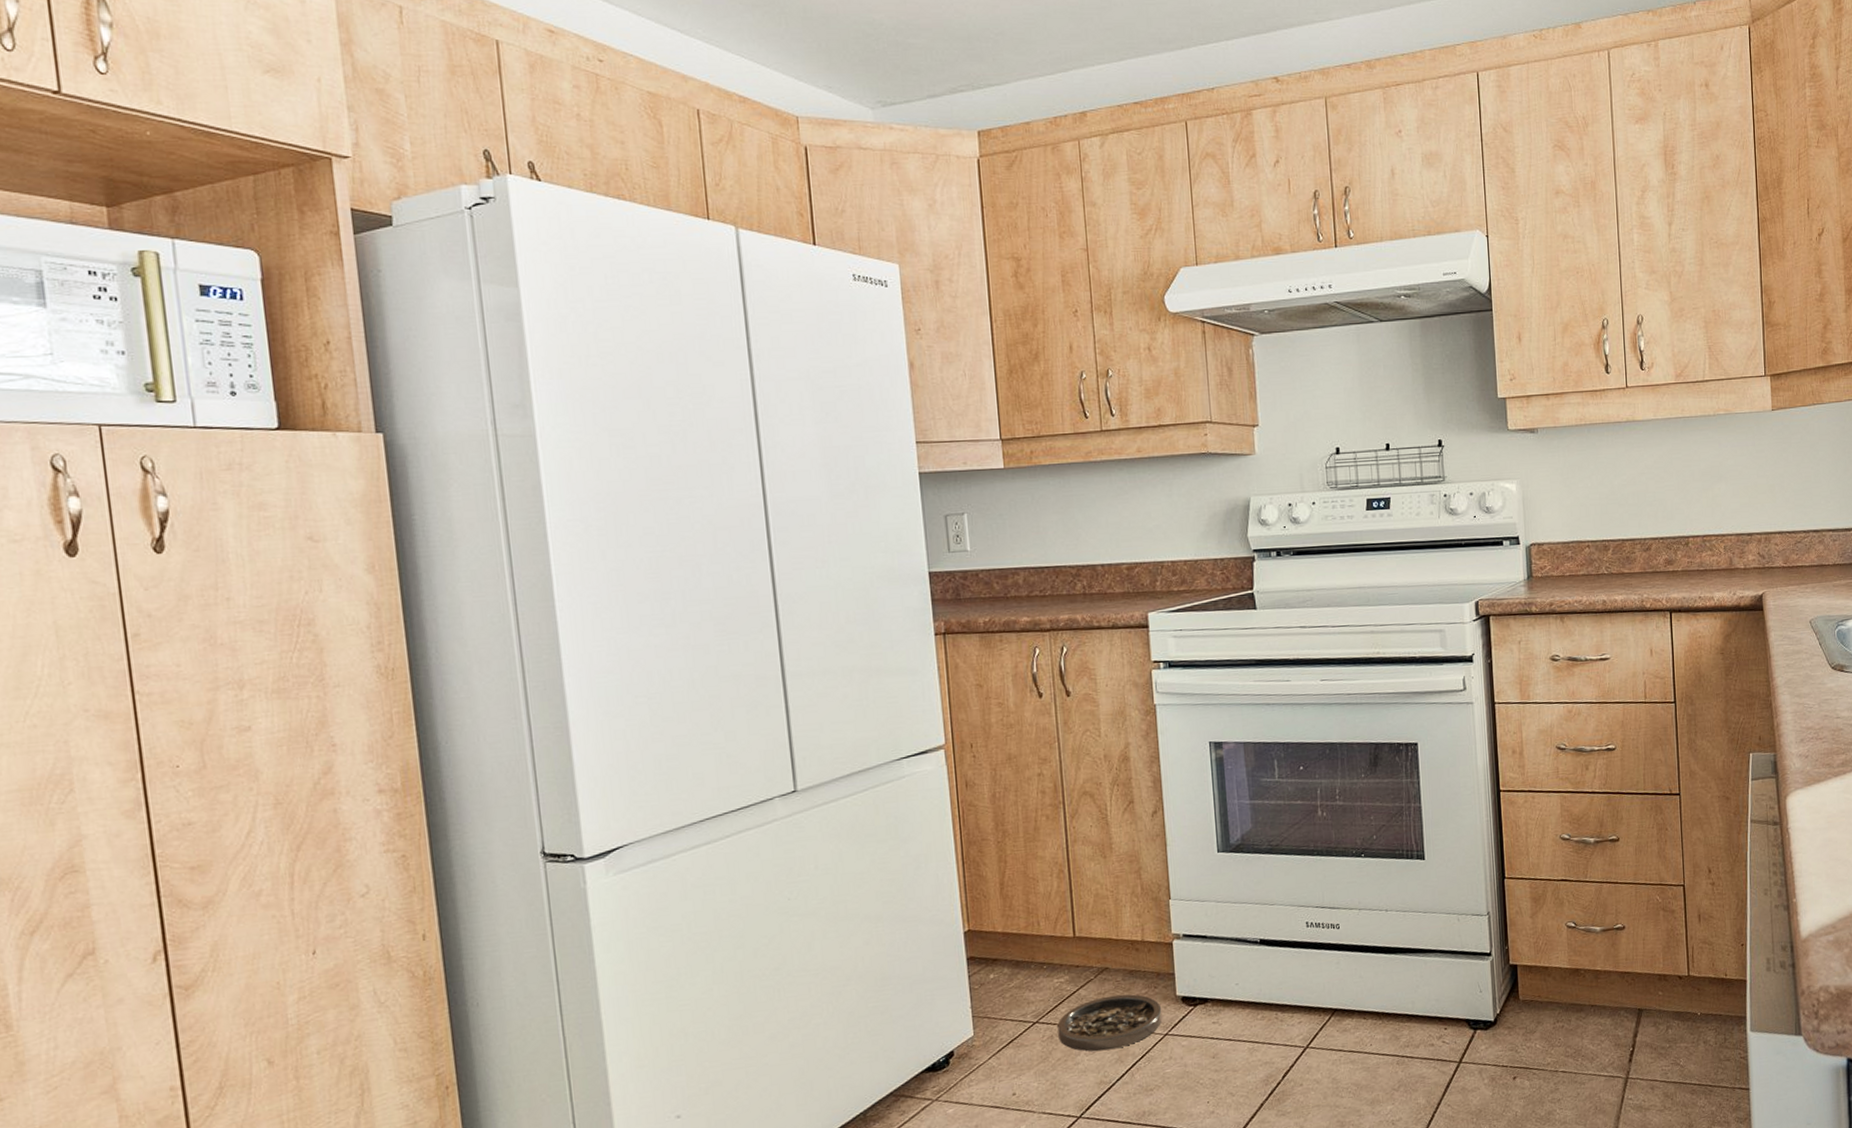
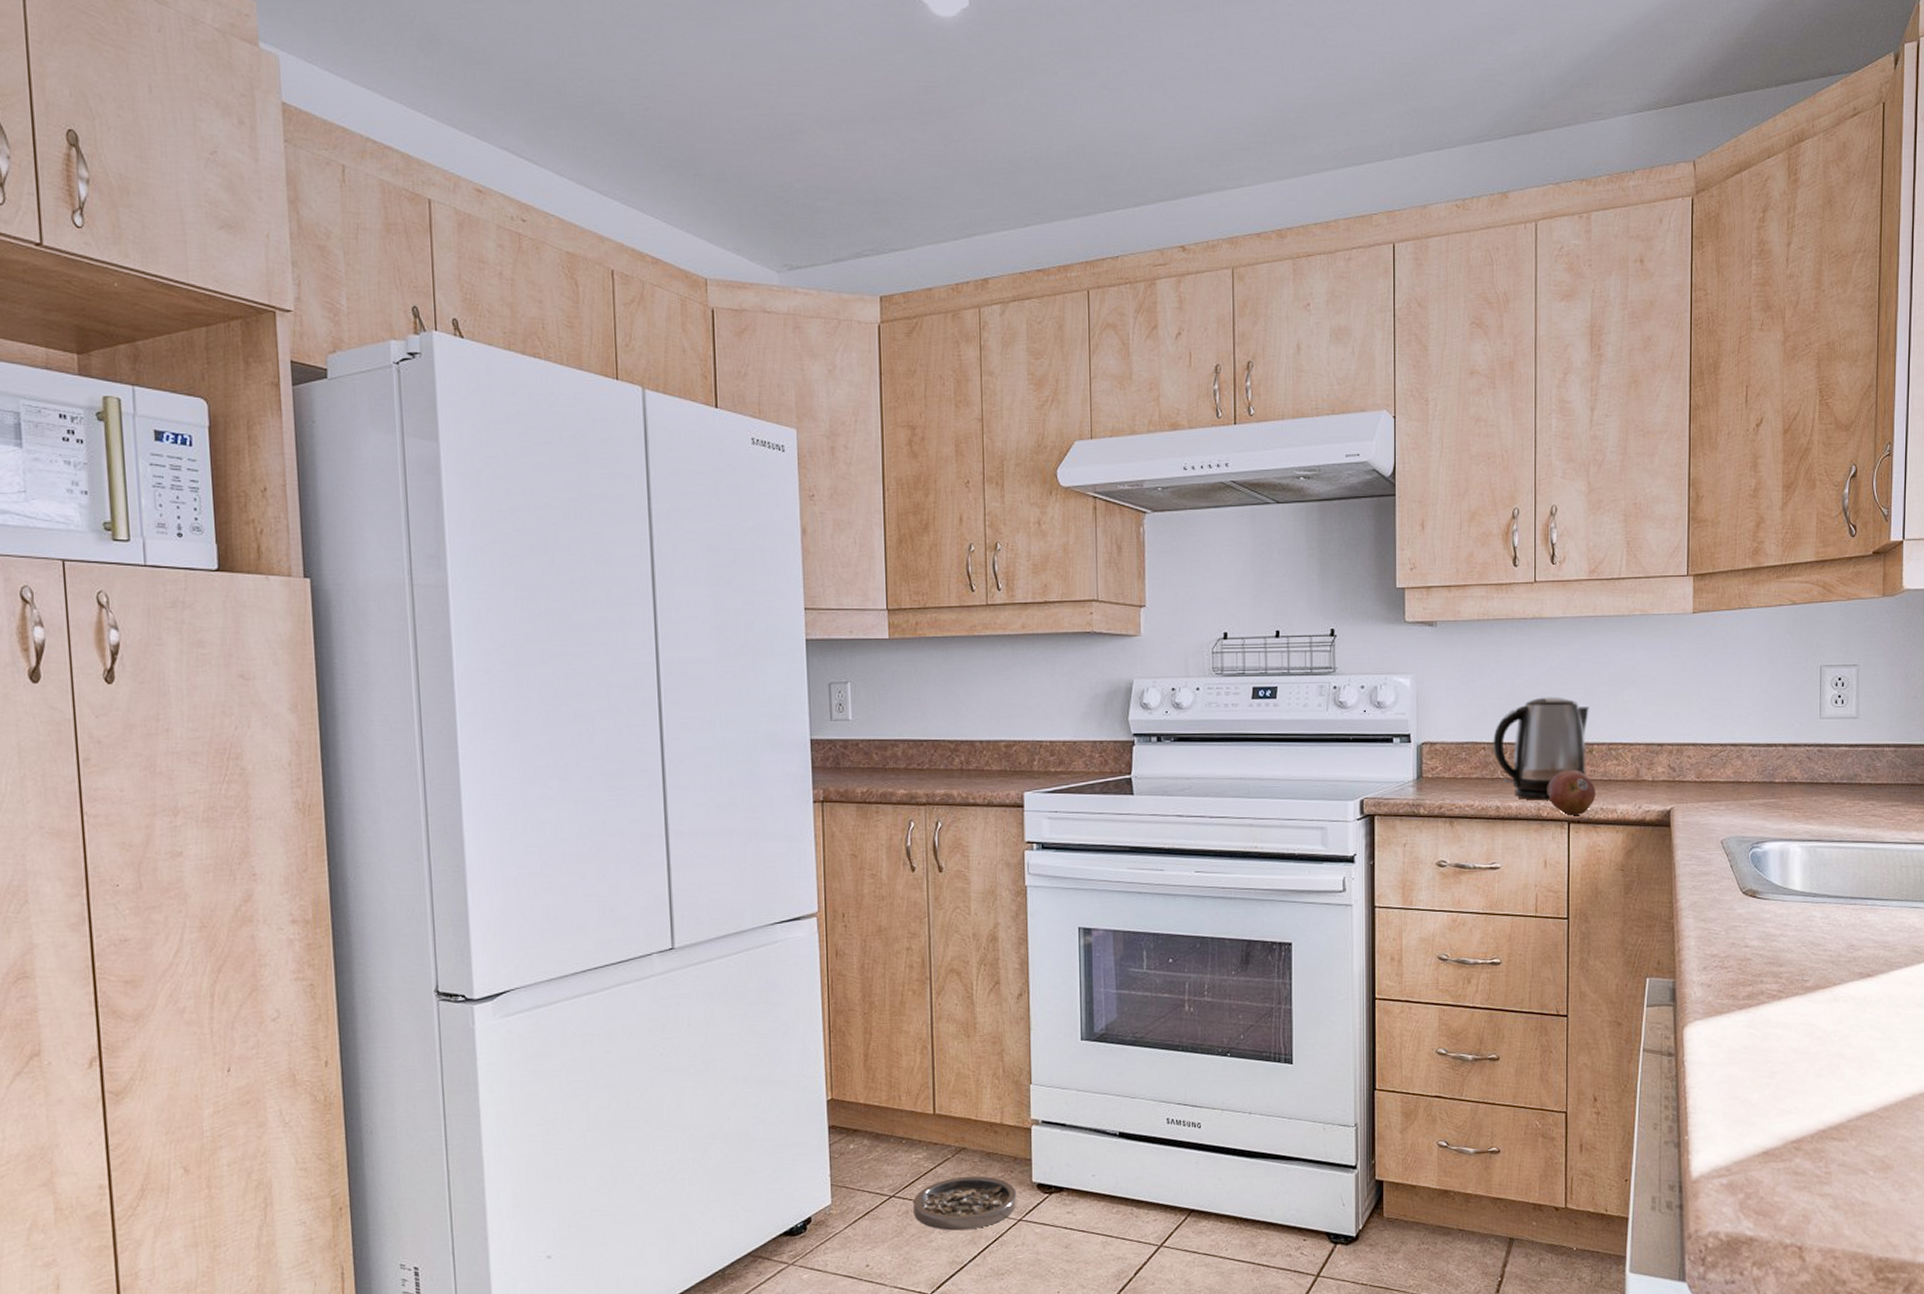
kettle: none [1596,494,1684,594] -> present [1493,697,1589,801]
fruit: none [1649,563,1694,605] -> present [1548,771,1596,815]

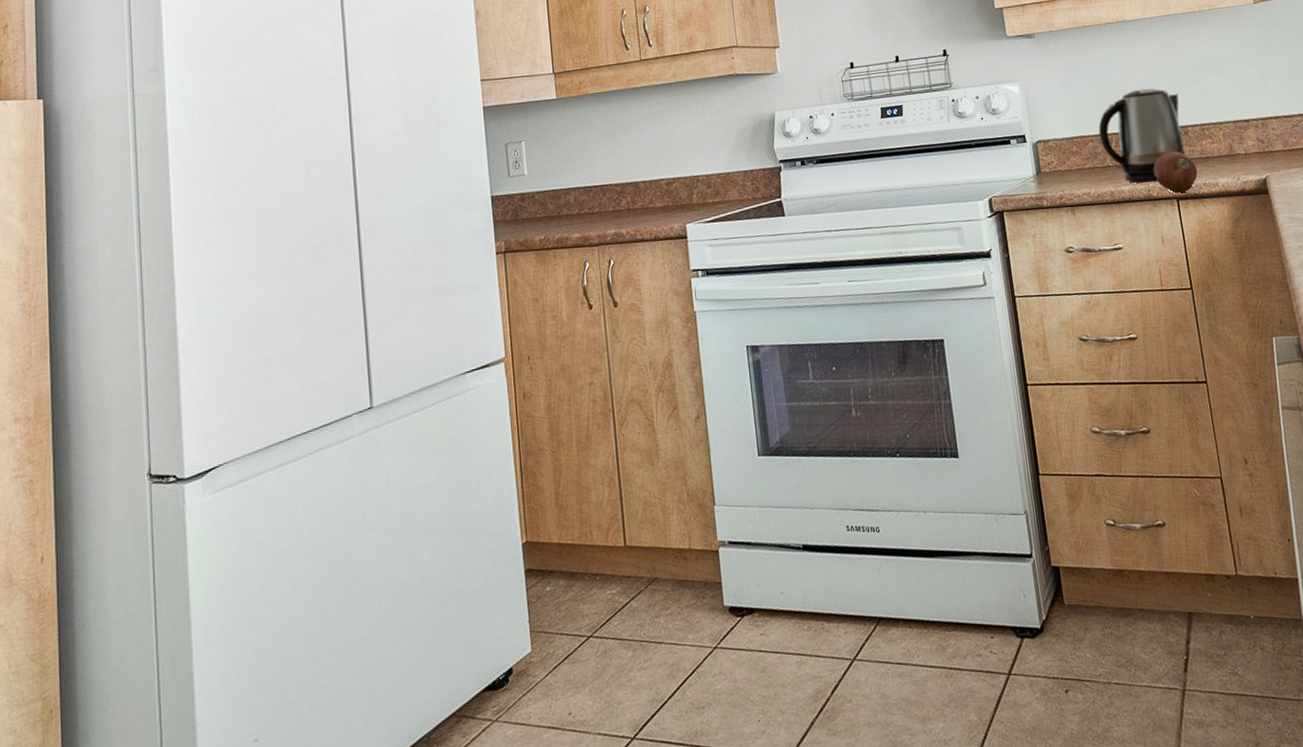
pet bowl: present [913,1176,1017,1231] -> none [610,605,711,667]

